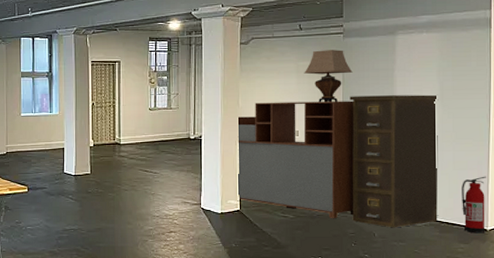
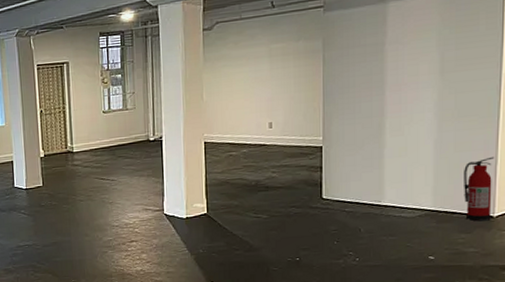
storage cabinet: present [237,101,354,218] -> none [203,83,337,215]
table lamp: present [304,50,353,102] -> none [277,26,335,89]
filing cabinet: present [349,94,439,228] -> none [331,68,438,222]

